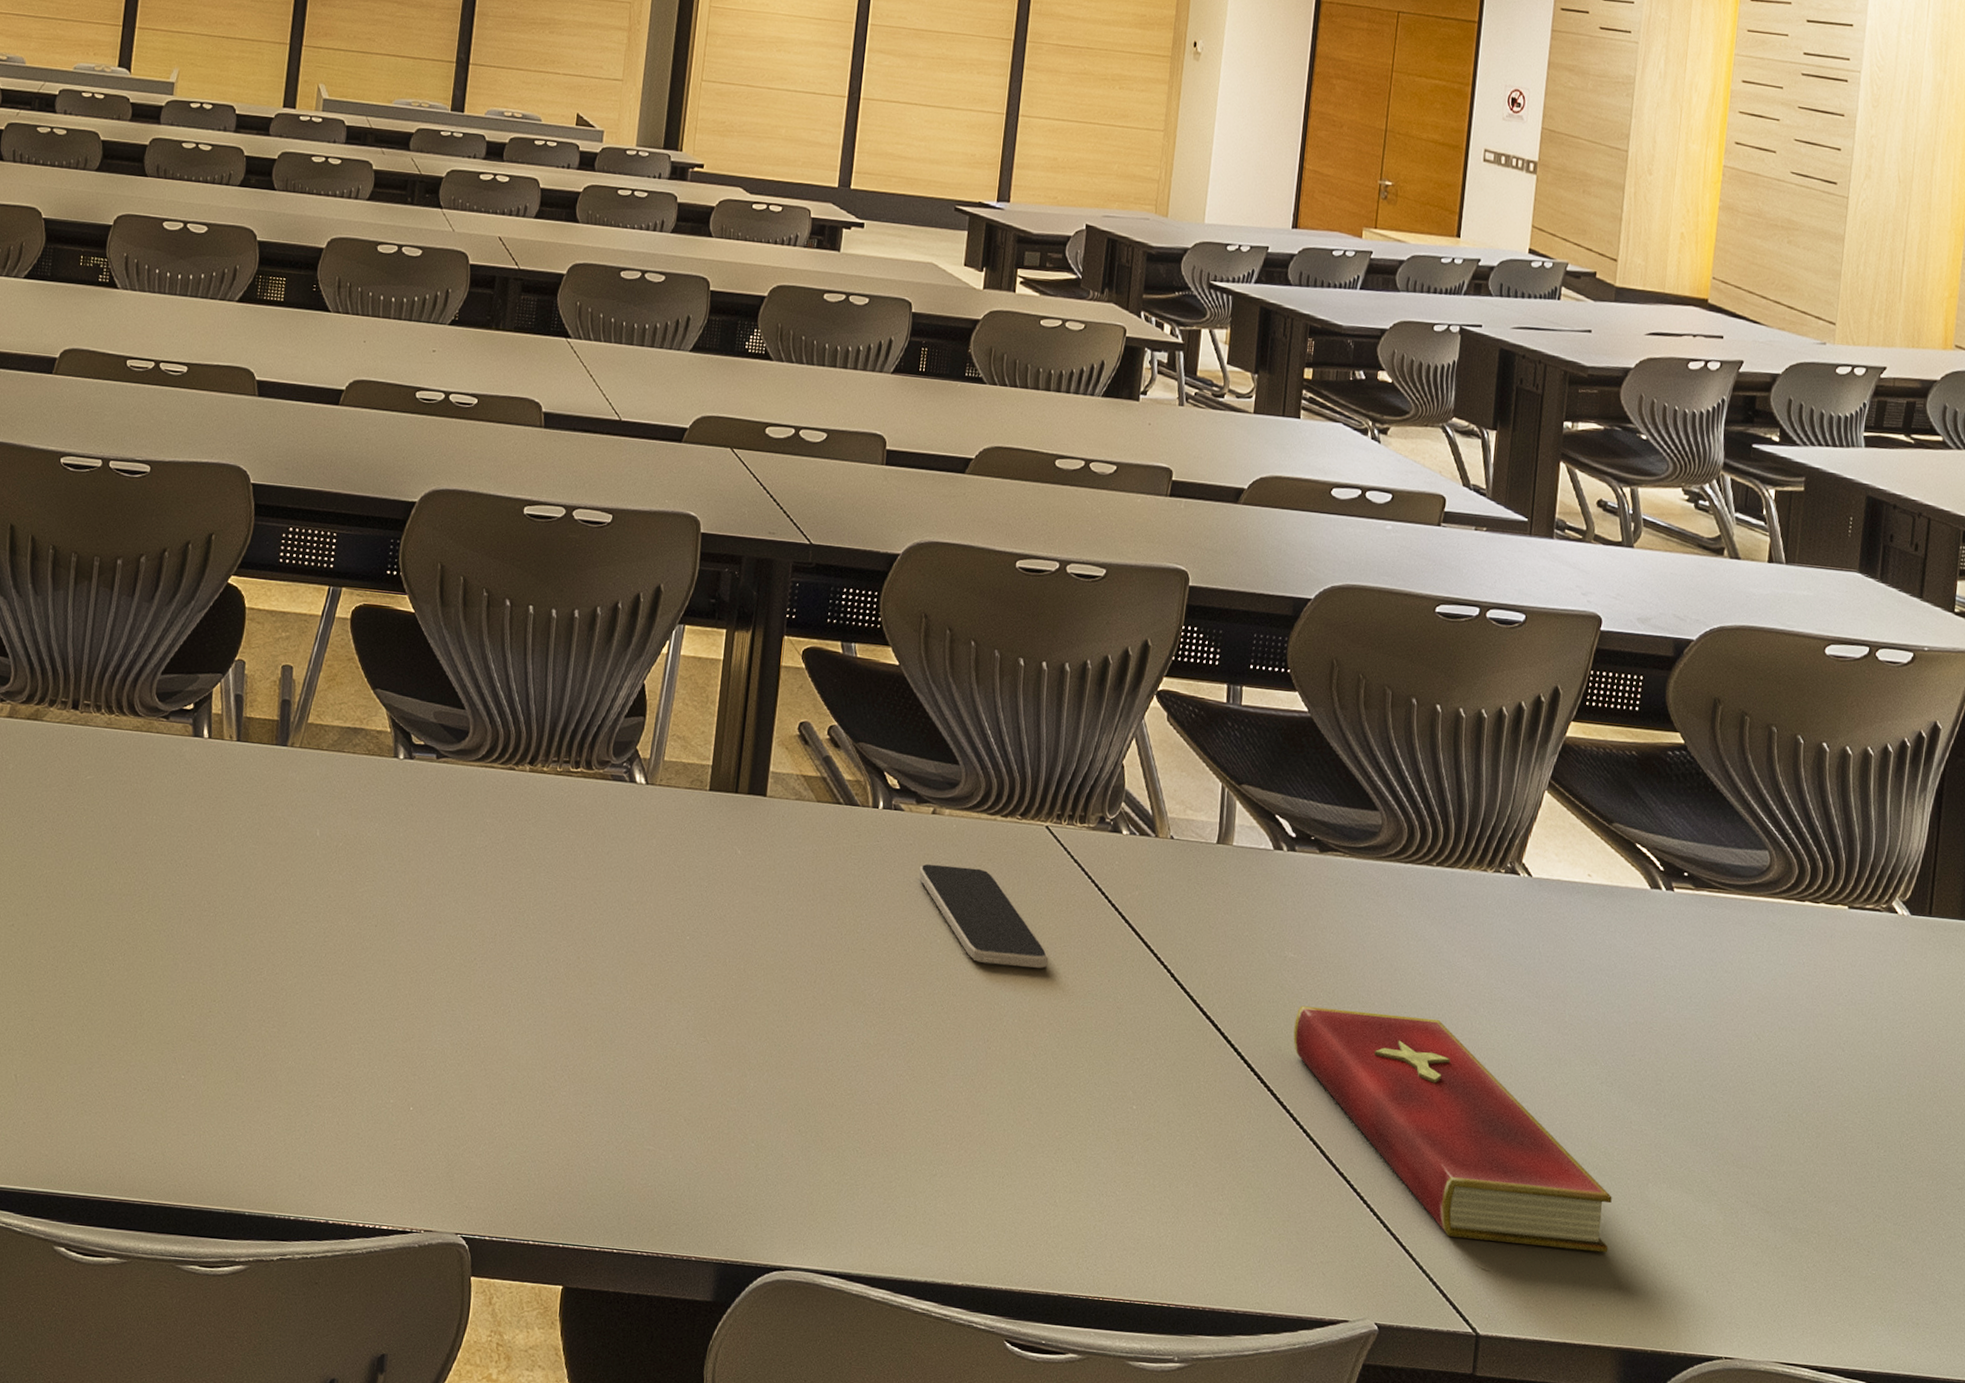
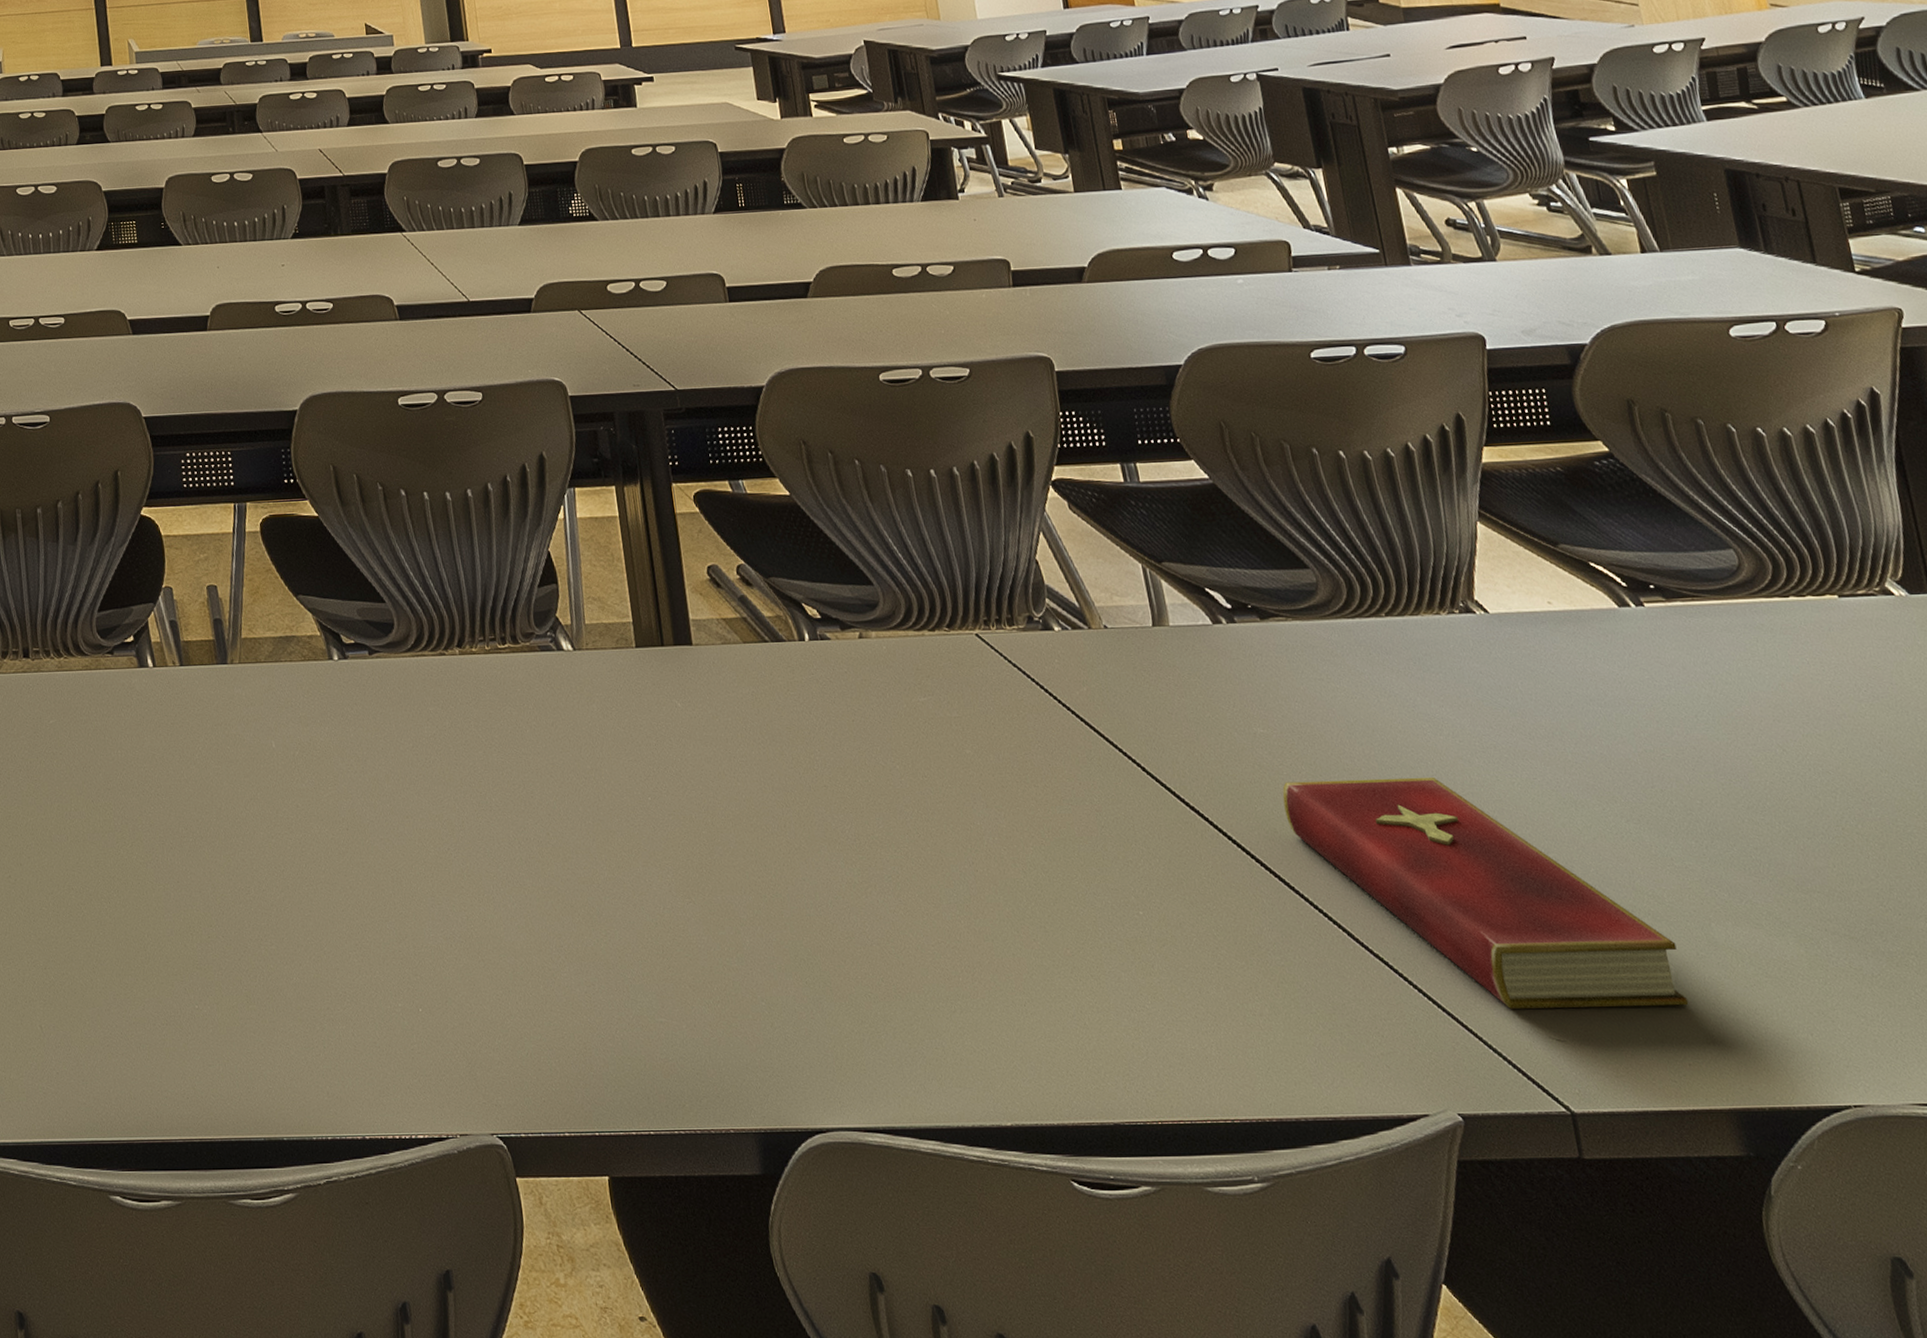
smartphone: present [918,863,1049,968] -> none [860,687,1014,784]

